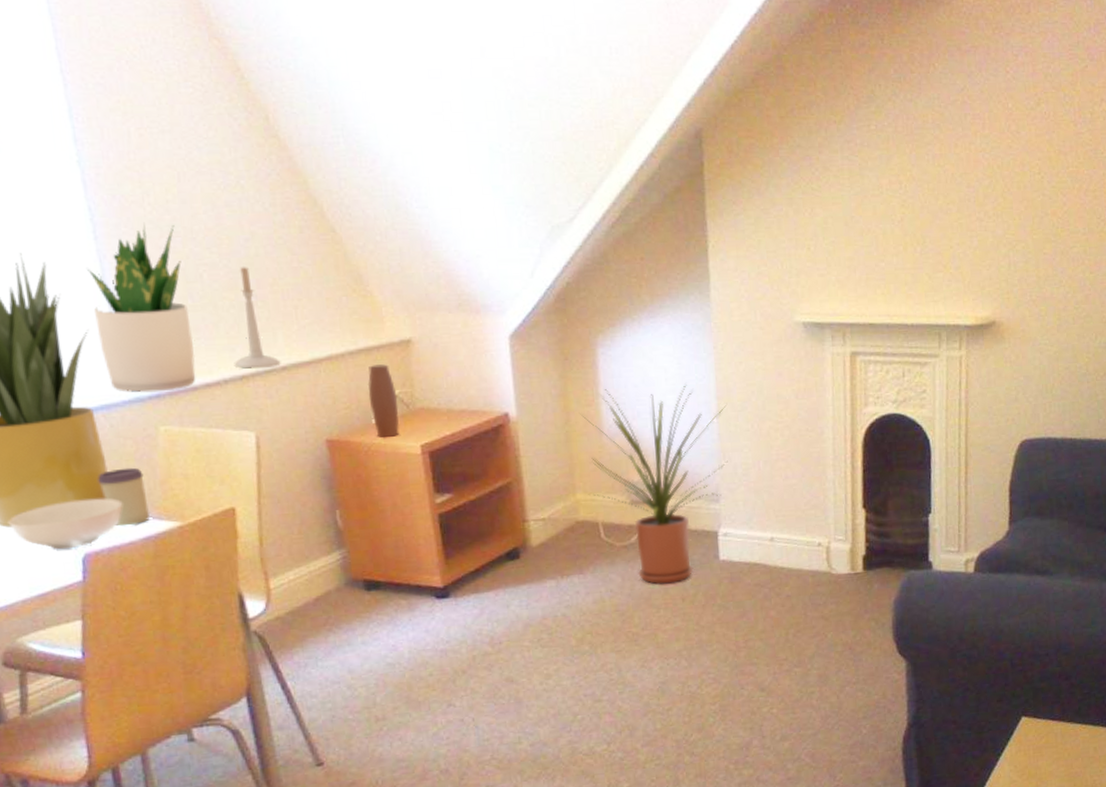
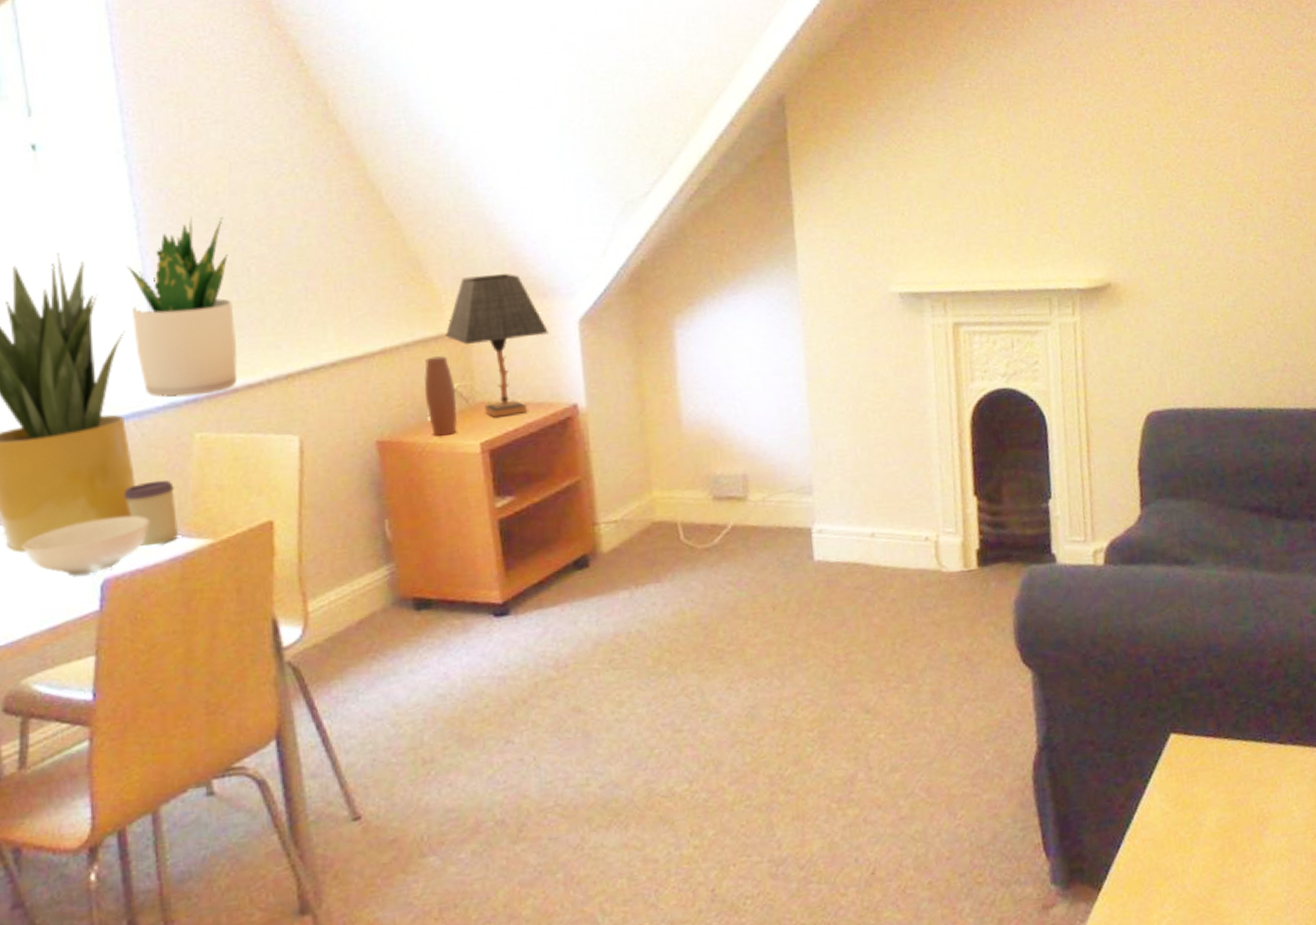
candlestick: present [234,267,281,370] -> none [279,258,330,368]
table lamp: none [386,289,481,424] -> present [445,273,549,419]
house plant: present [580,385,728,584] -> none [656,365,821,591]

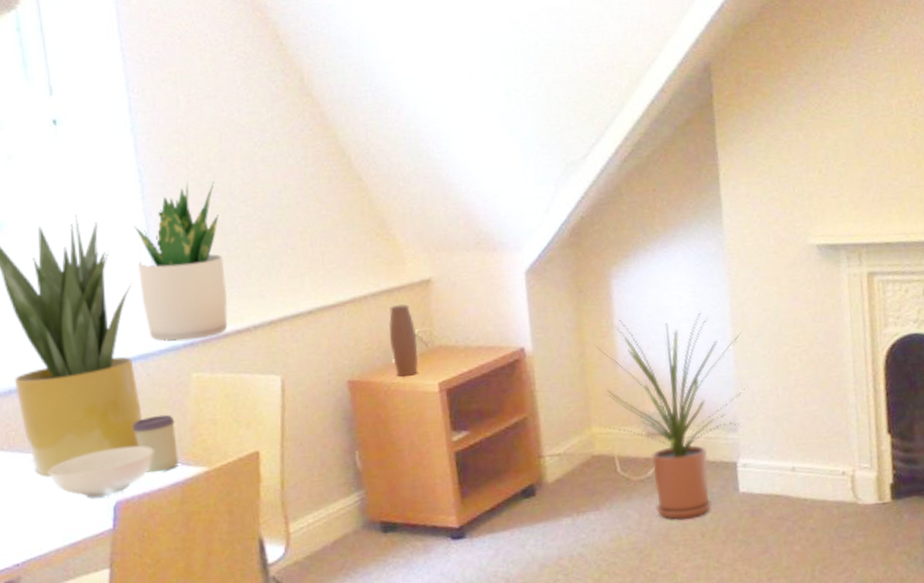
table lamp: present [445,273,549,419] -> none [407,229,498,361]
house plant: none [656,365,821,591] -> present [595,312,745,519]

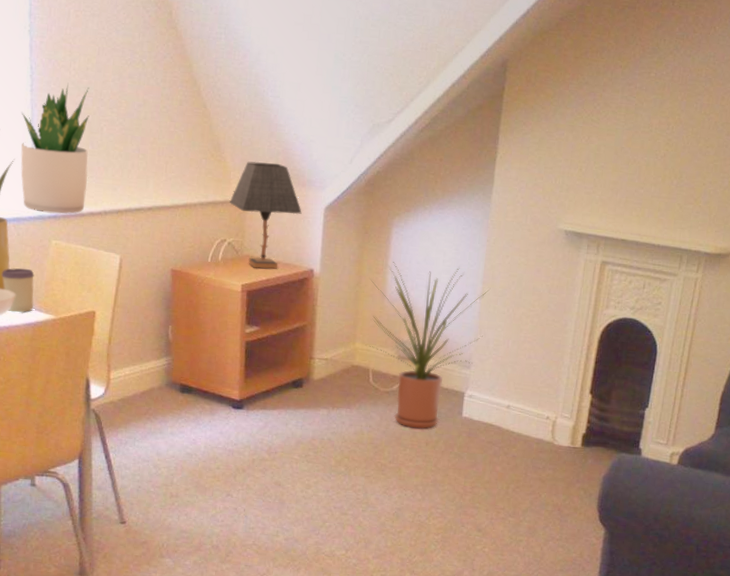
vase: present [388,304,419,377] -> none [209,216,231,275]
table lamp: none [407,229,498,361] -> present [229,161,302,269]

